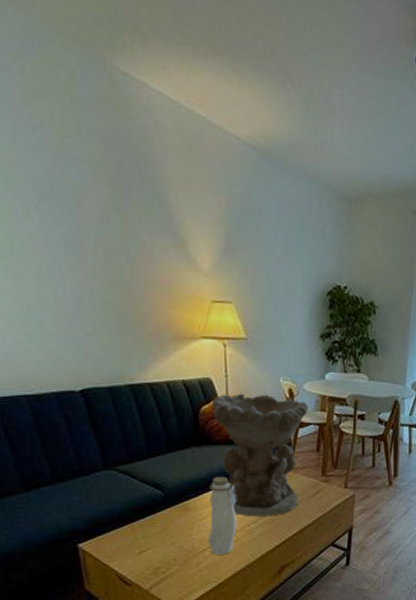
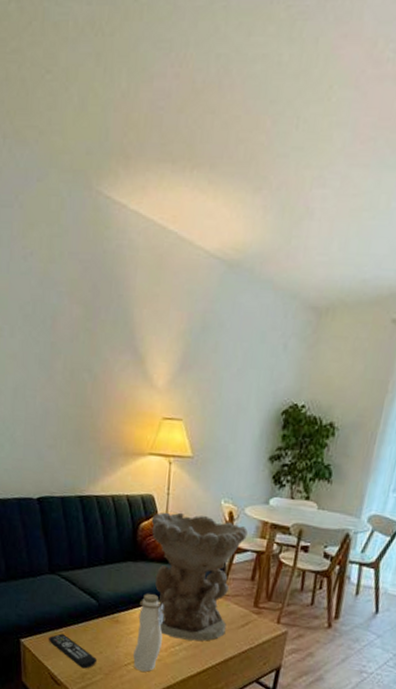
remote control: none [111,531,171,563] -> present [48,633,98,669]

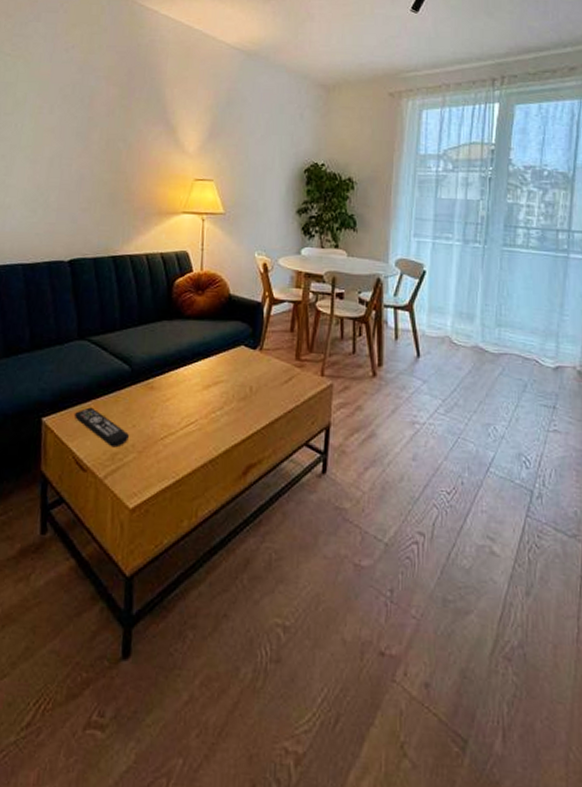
water bottle: present [133,593,166,672] -> none [170,353,205,445]
decorative bowl: present [151,512,248,641] -> none [186,267,283,403]

